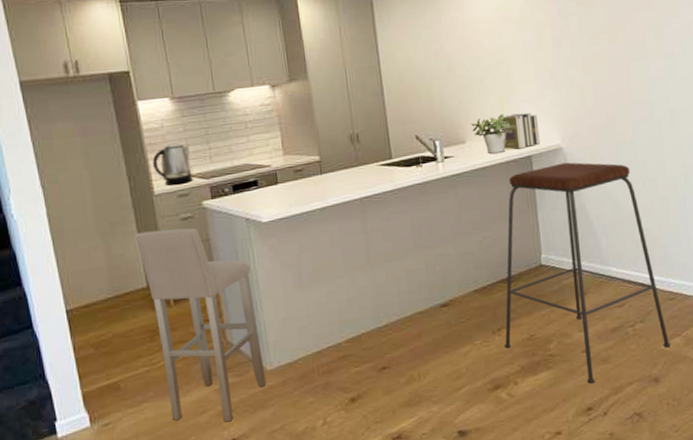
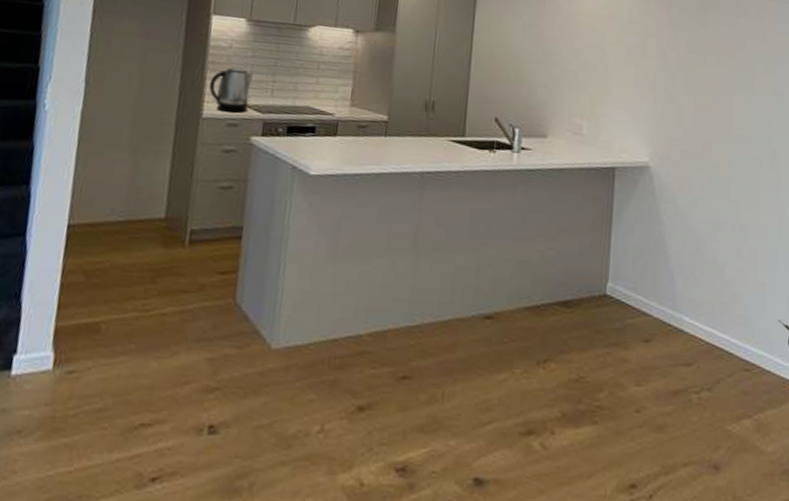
bar stool: present [134,228,267,422] -> none [148,154,283,403]
potted plant: present [471,114,510,154] -> none [556,113,597,157]
books: present [500,113,540,150] -> none [586,118,629,158]
bar stool: present [505,162,670,384] -> none [548,183,738,455]

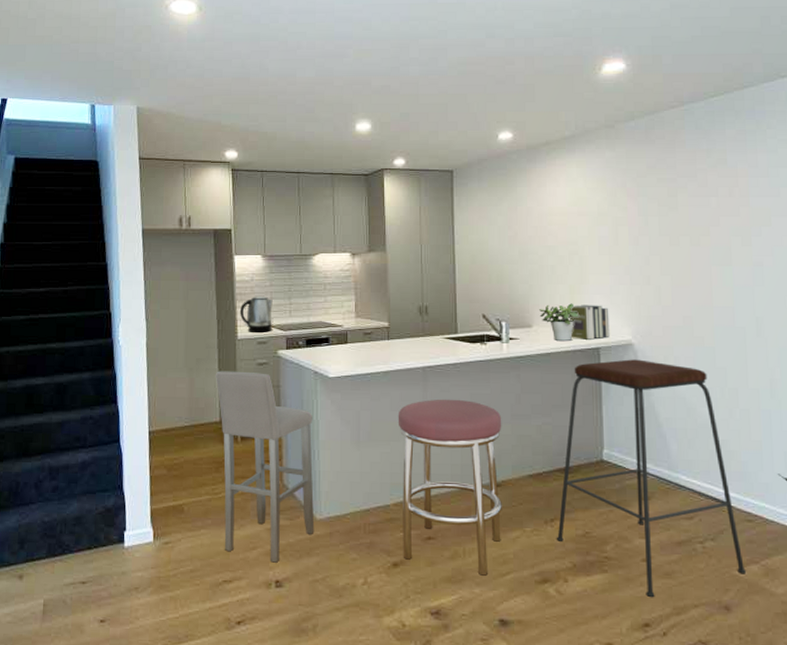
bar stool: none [148,154,283,403] -> present [215,371,315,563]
bar stool: none [371,211,503,425] -> present [398,399,502,576]
bar stool: none [548,183,738,455] -> present [557,359,746,598]
potted plant: none [556,113,597,157] -> present [539,303,579,341]
books: none [586,118,629,158] -> present [569,305,610,340]

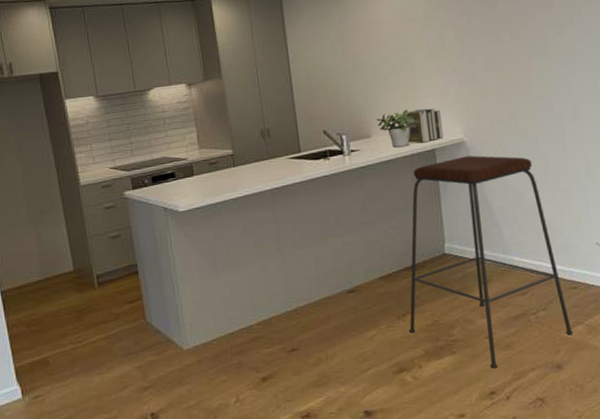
bar stool: present [215,371,315,563] -> none [62,216,183,398]
kettle: present [240,296,273,334] -> none [79,138,116,178]
bar stool: present [398,399,502,576] -> none [251,215,360,376]

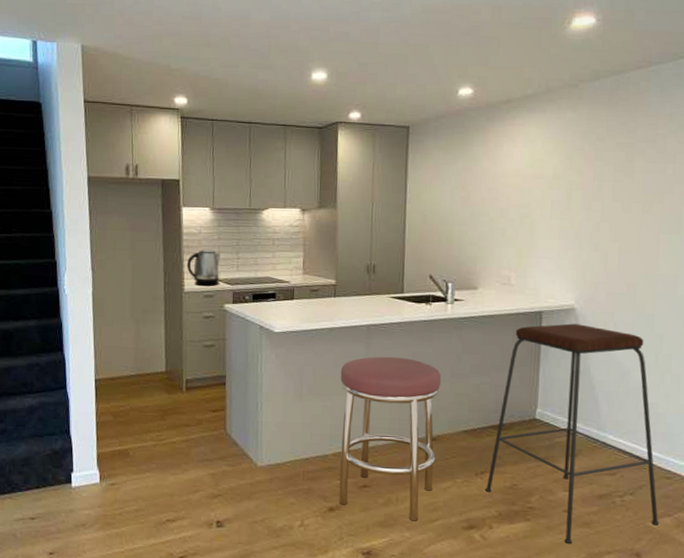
kettle: none [79,138,116,178] -> present [187,249,220,287]
bar stool: none [251,215,360,376] -> present [339,356,442,521]
potted plant: present [377,109,414,147] -> none [486,267,525,304]
books: present [404,108,444,143] -> none [514,268,555,303]

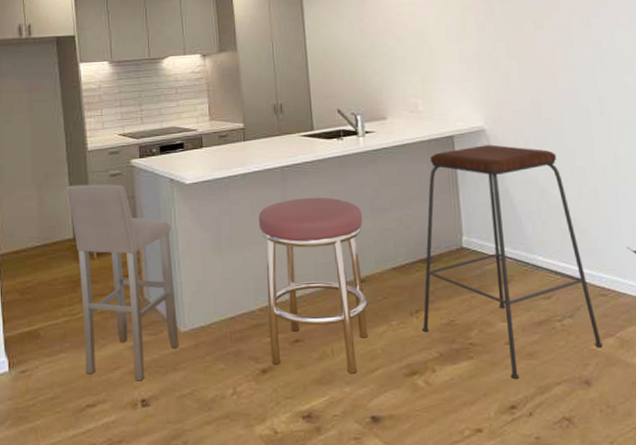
bar stool: none [161,322,257,505] -> present [65,184,179,381]
kettle: present [187,249,220,287] -> none [89,104,124,144]

